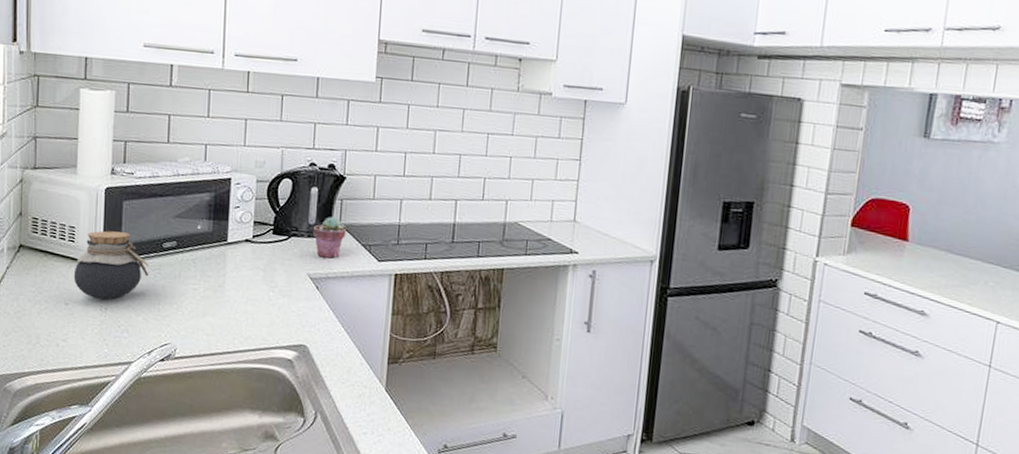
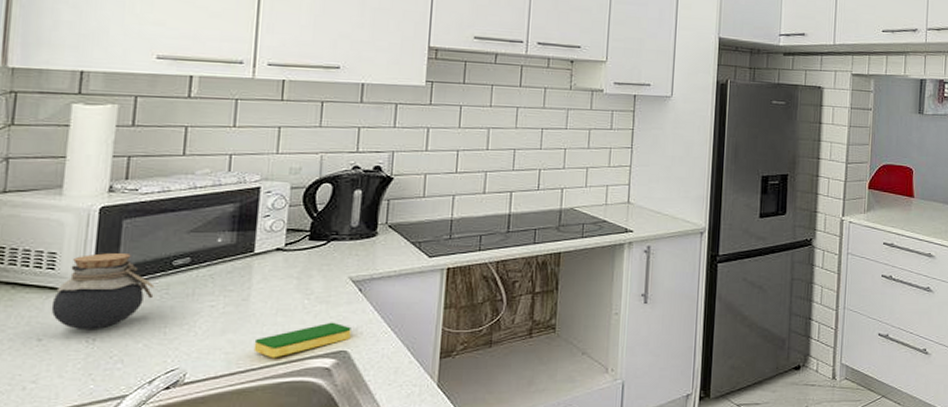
dish sponge: none [229,316,310,345] -> present [253,322,351,358]
potted succulent: present [312,217,346,259] -> none [355,218,393,259]

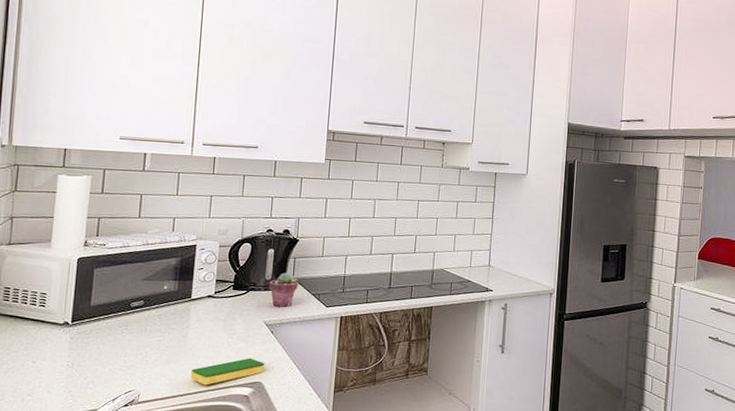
jar: present [51,253,155,331] -> none [42,295,117,357]
potted succulent: none [355,218,393,259] -> present [268,273,298,307]

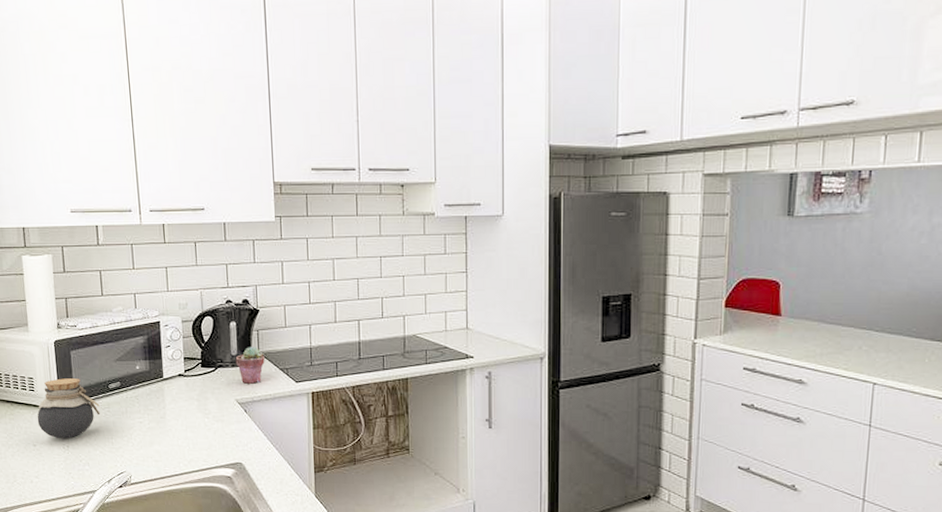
jar: none [42,295,117,357] -> present [37,378,101,440]
dish sponge: present [190,358,265,386] -> none [174,438,243,467]

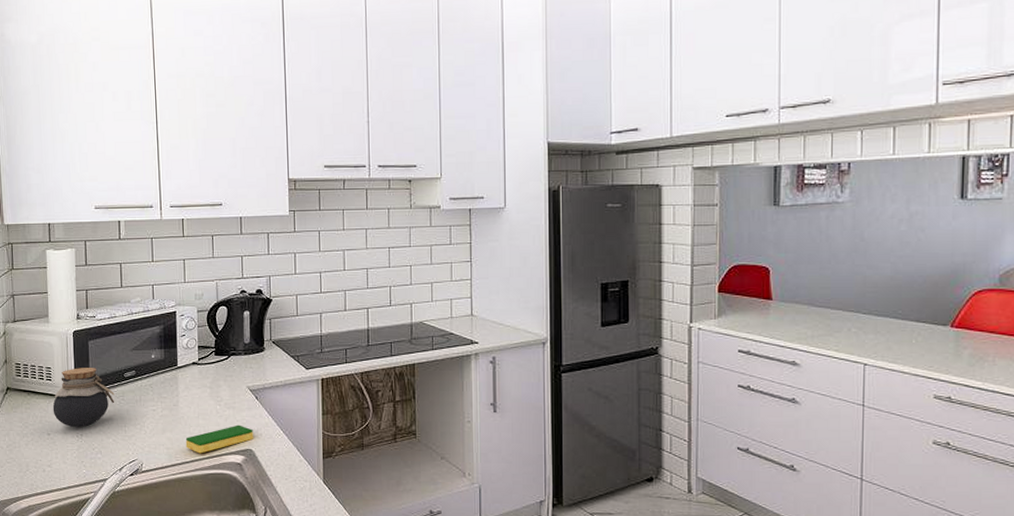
dish sponge: none [174,438,243,467] -> present [185,424,253,454]
potted succulent: present [235,347,265,384] -> none [248,335,276,371]

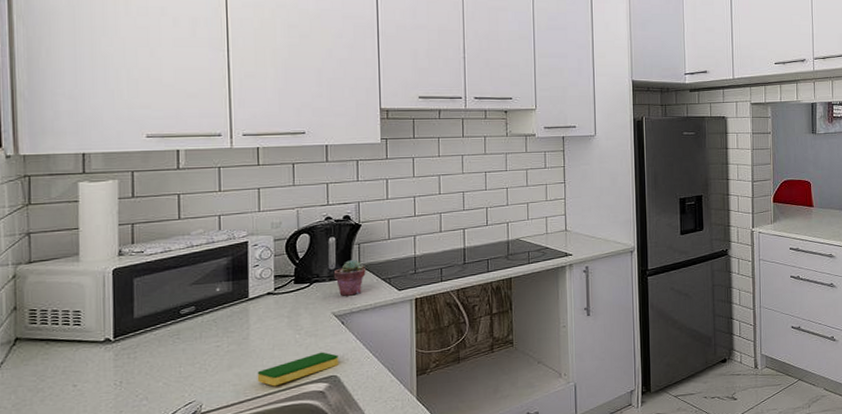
jar: present [52,368,115,428] -> none [81,307,167,375]
potted succulent: none [248,335,276,371] -> present [333,260,366,296]

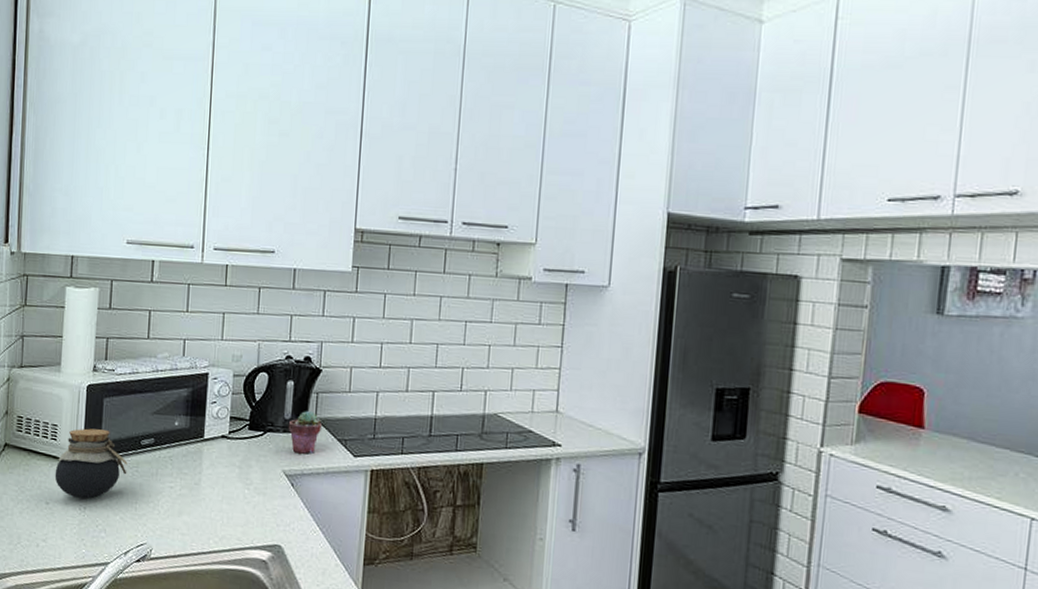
jar: none [81,307,167,375] -> present [54,428,128,500]
dish sponge: present [257,352,339,387] -> none [204,514,285,545]

